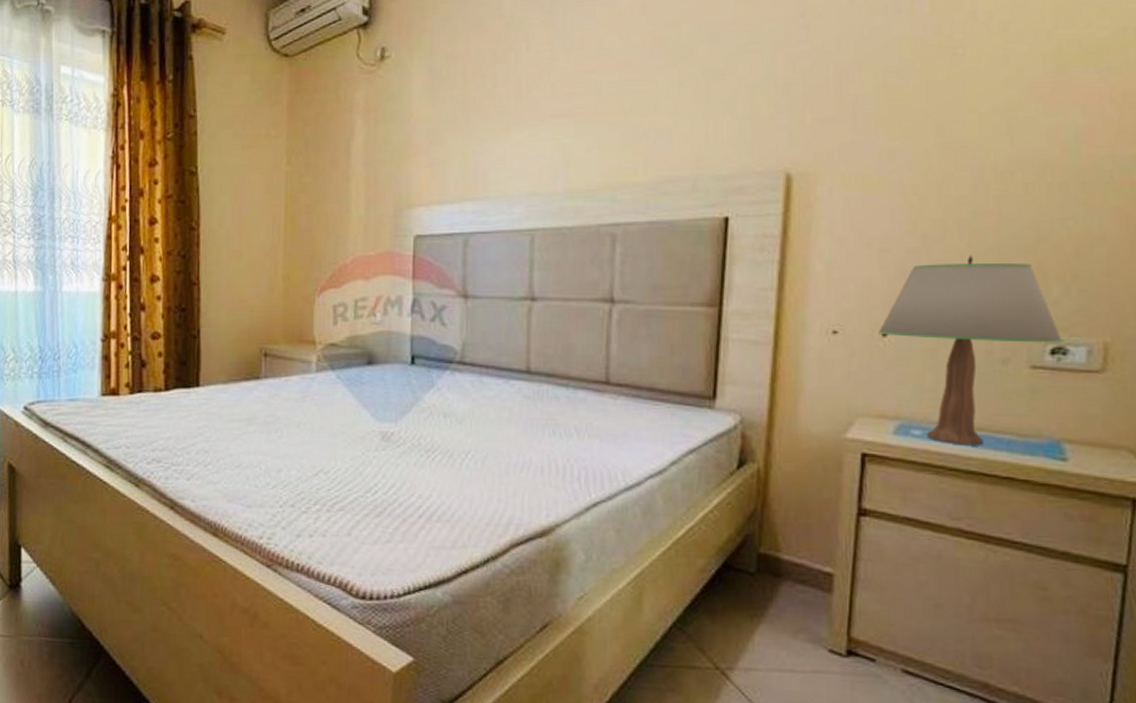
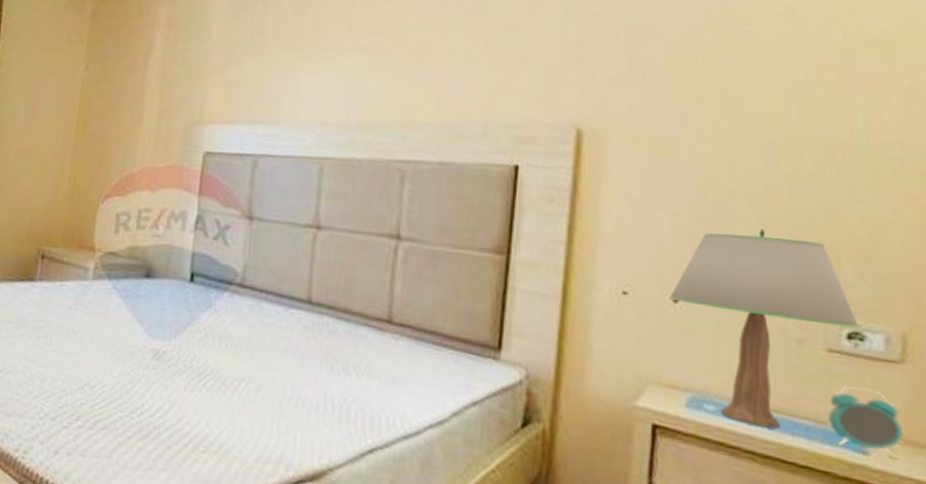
alarm clock: none [1030,398,1100,462] -> present [828,386,903,459]

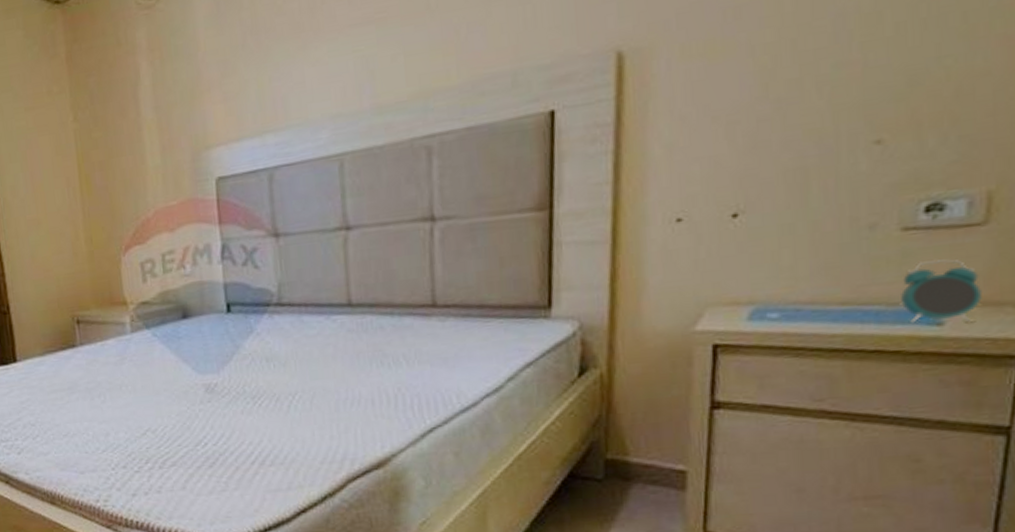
table lamp: present [669,228,861,430] -> none [728,114,941,324]

